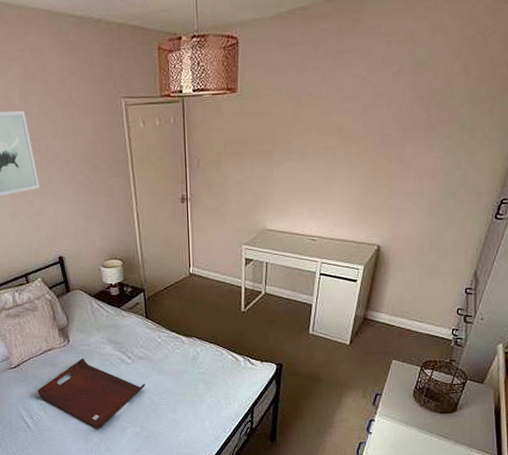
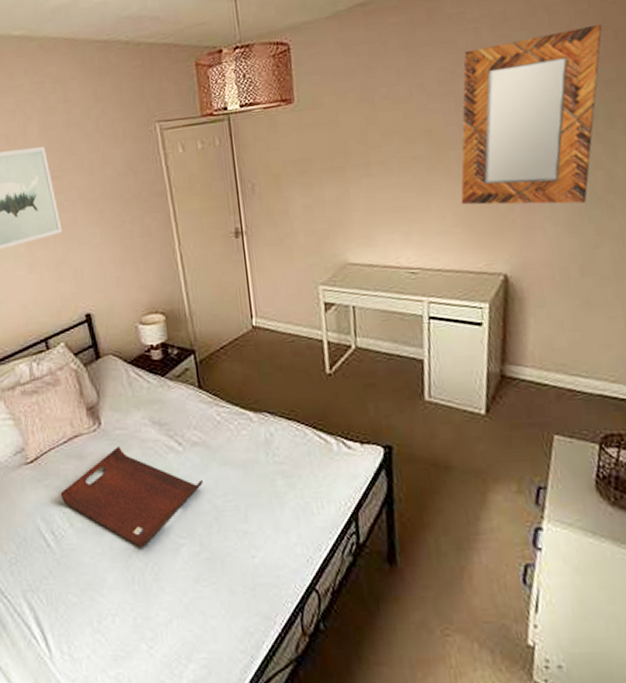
home mirror: none [355,49,483,195] -> present [460,23,603,205]

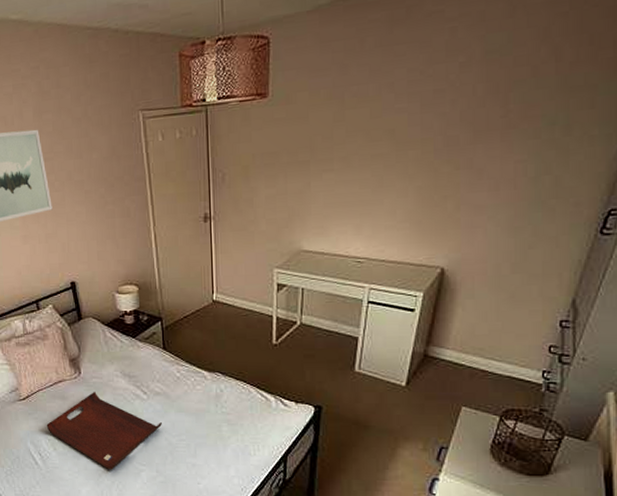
home mirror: present [460,23,603,205] -> none [412,27,580,207]

